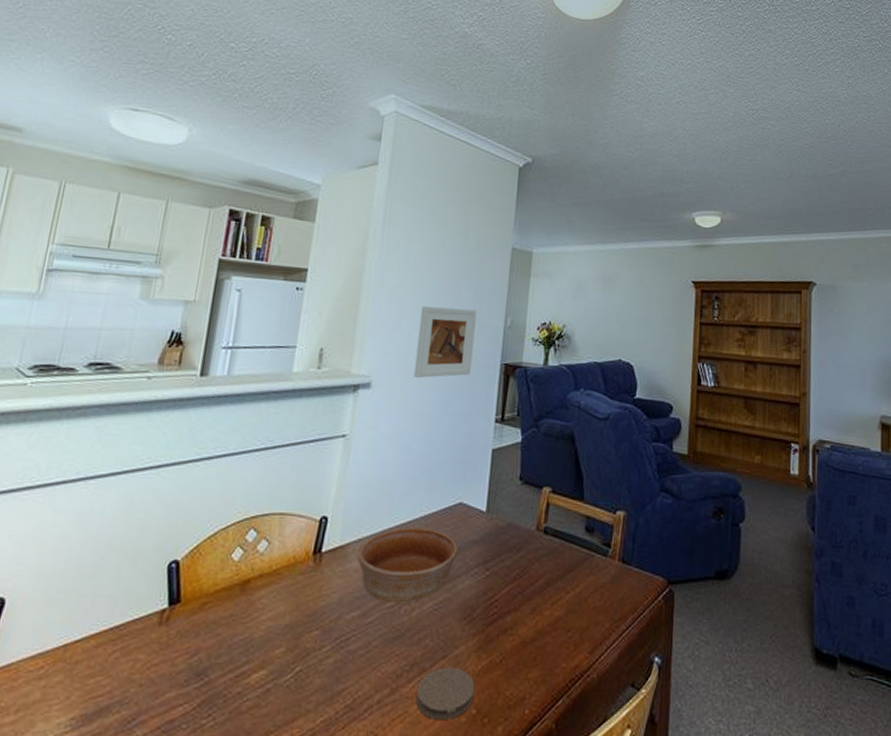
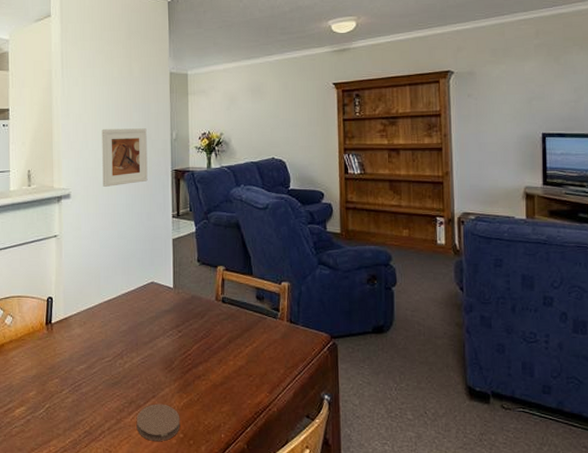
bowl: present [357,528,459,603] -> none [79,303,155,358]

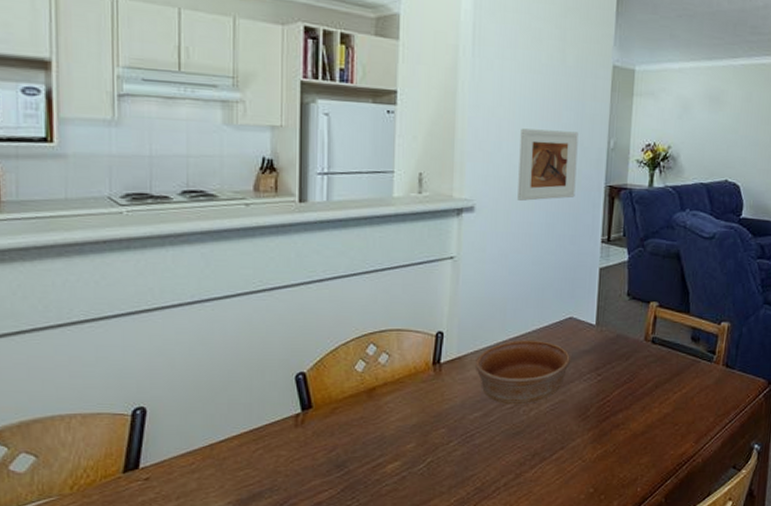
bowl: none [79,303,155,358] -> present [475,340,571,405]
coaster: present [136,404,180,442] -> none [539,456,592,498]

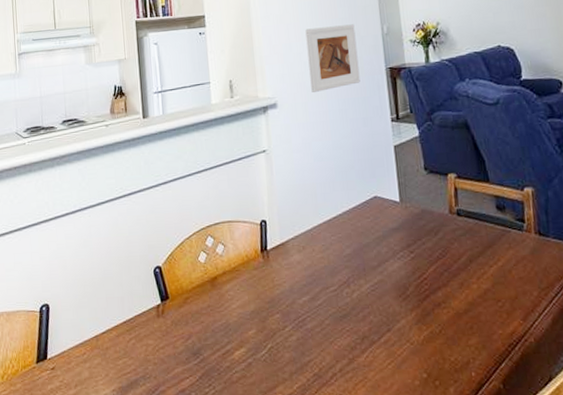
bowl: present [475,340,571,405] -> none [297,222,383,288]

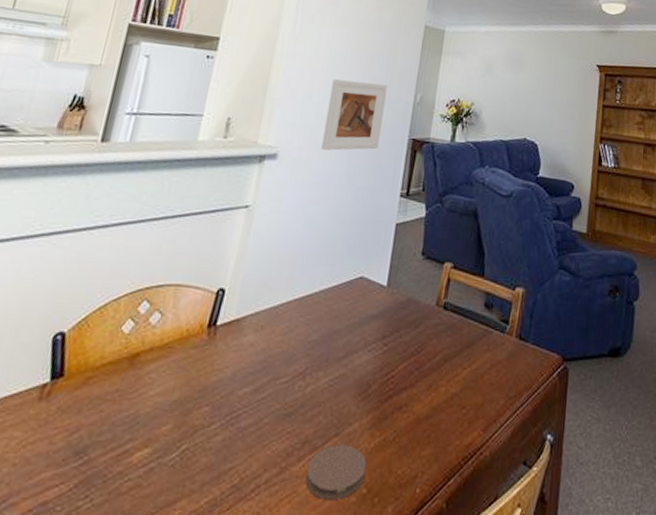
coaster: none [371,338,423,384] -> present [305,444,367,501]

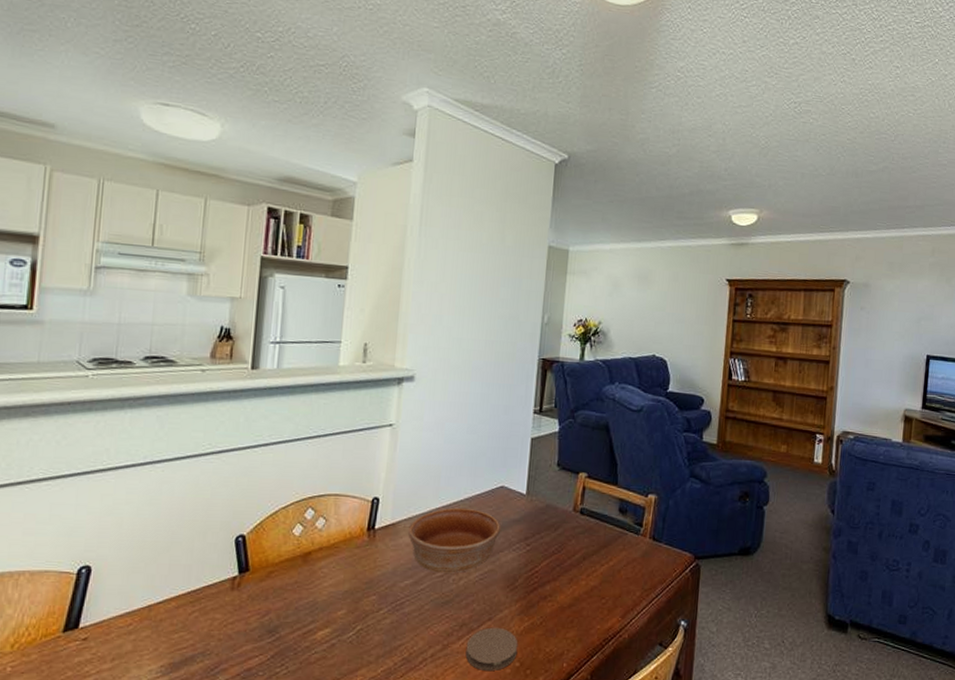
bowl: none [253,301,358,379] -> present [408,508,502,573]
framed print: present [321,79,388,151] -> none [455,303,515,372]

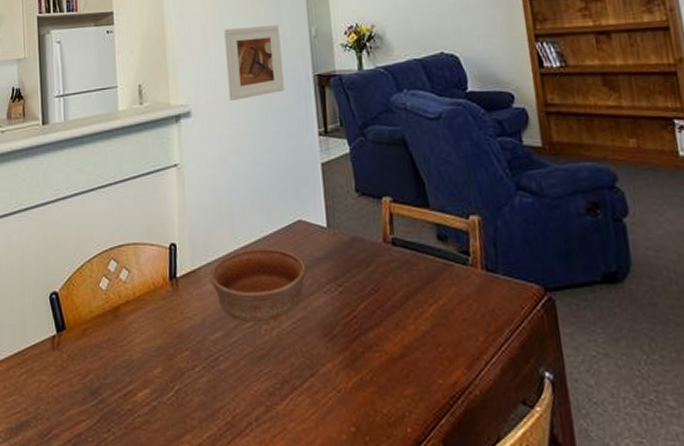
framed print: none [455,303,515,372] -> present [224,25,285,100]
coaster: present [465,627,518,672] -> none [291,384,351,438]

